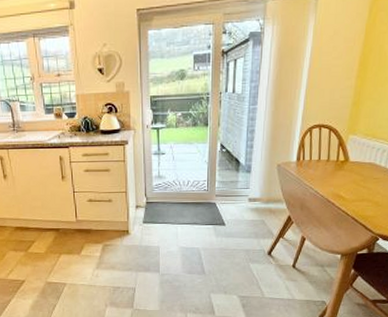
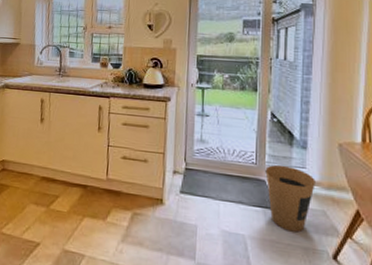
trash can: none [215,188,257,240] -> present [265,164,315,233]

